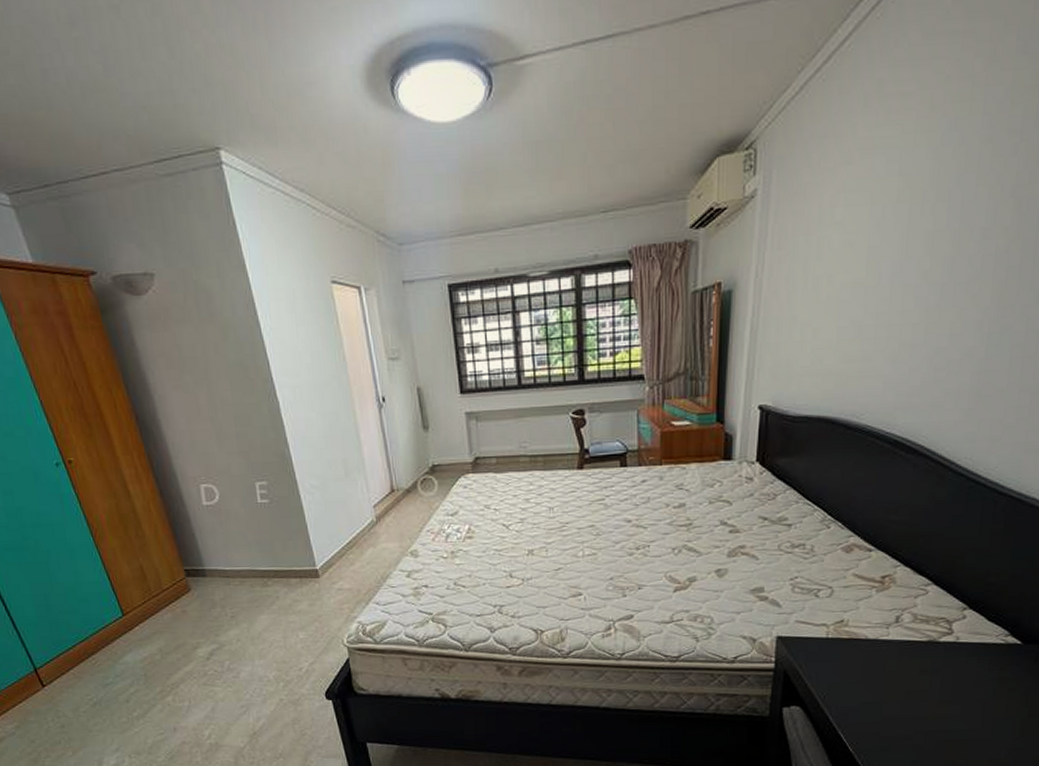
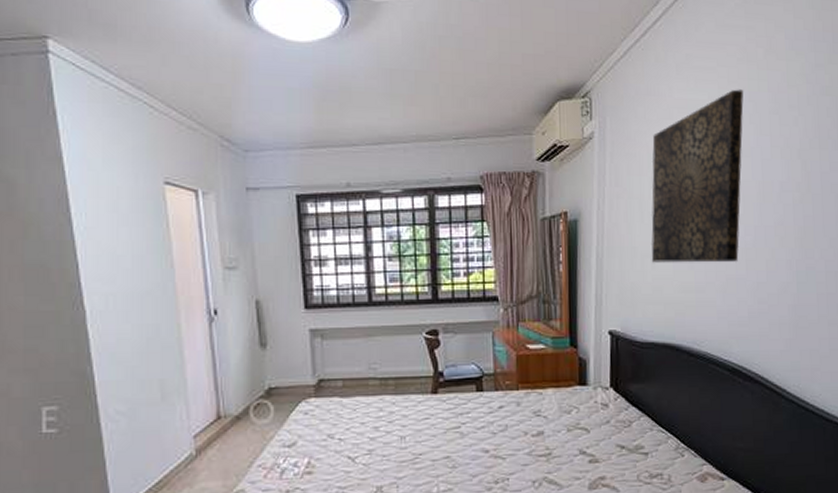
wall art: none [812,116,949,332] -> present [651,89,744,263]

